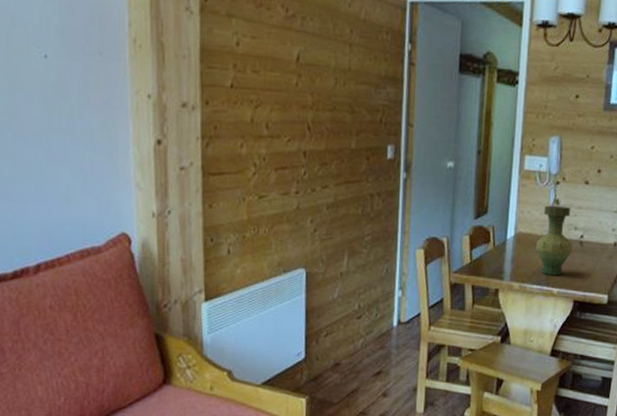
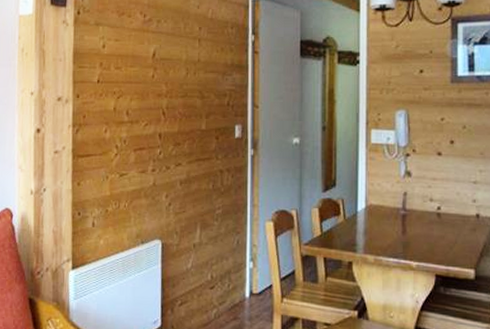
vase: present [535,205,573,276] -> none [388,177,430,248]

